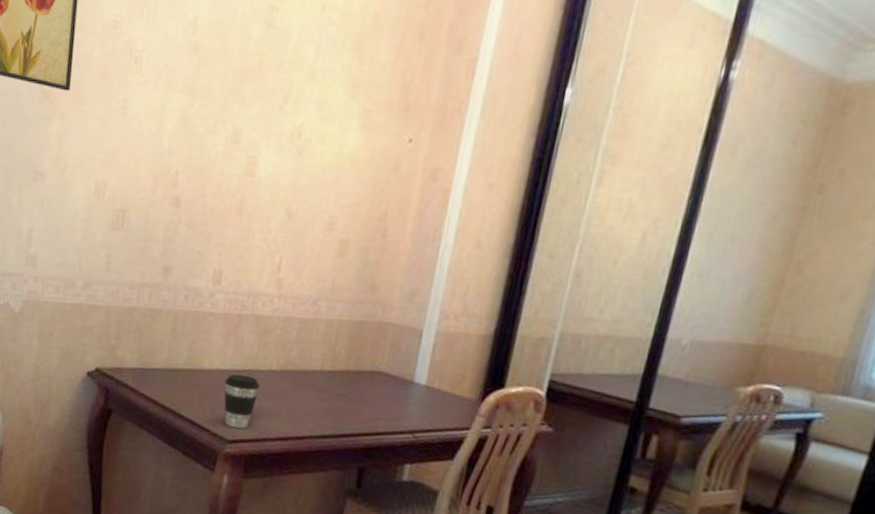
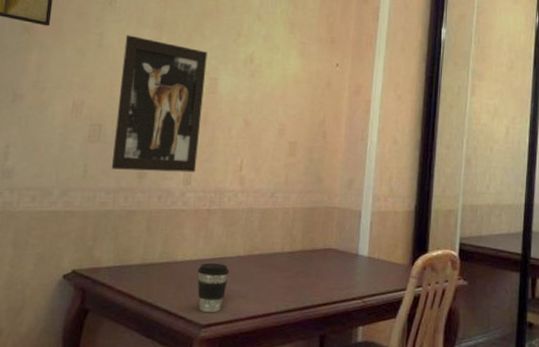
wall art: none [135,101,247,271] -> present [111,35,208,173]

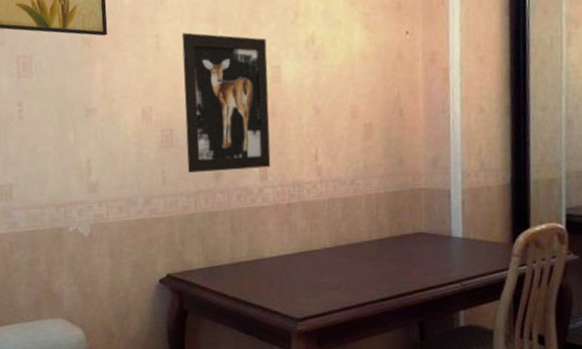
coffee cup: present [197,262,230,313] -> none [286,256,318,307]

